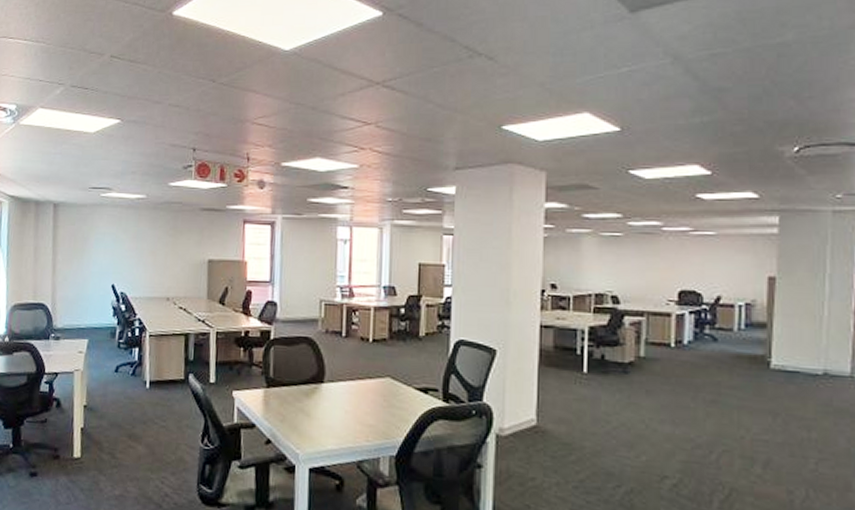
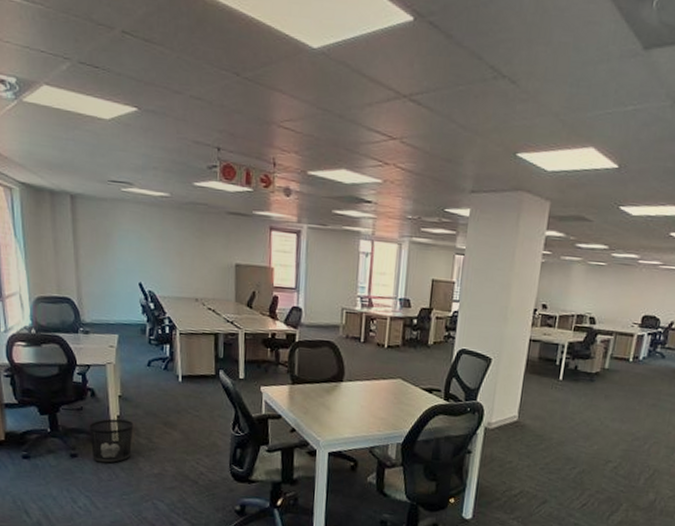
waste bin: none [51,431,97,484] -> present [89,418,134,464]

